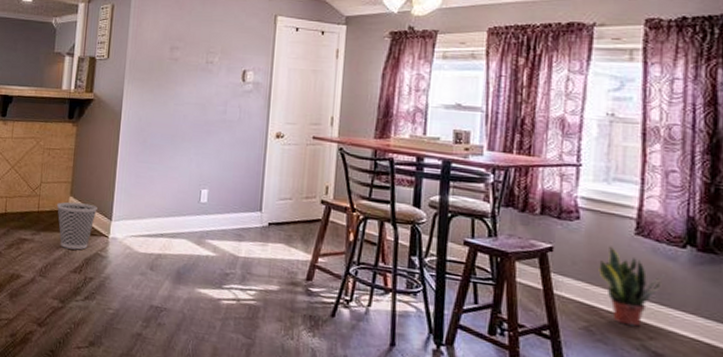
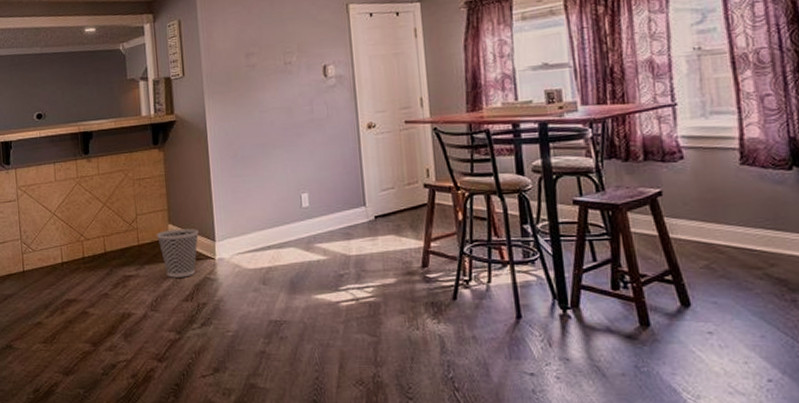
potted plant: present [598,246,666,327] -> none [709,180,777,257]

